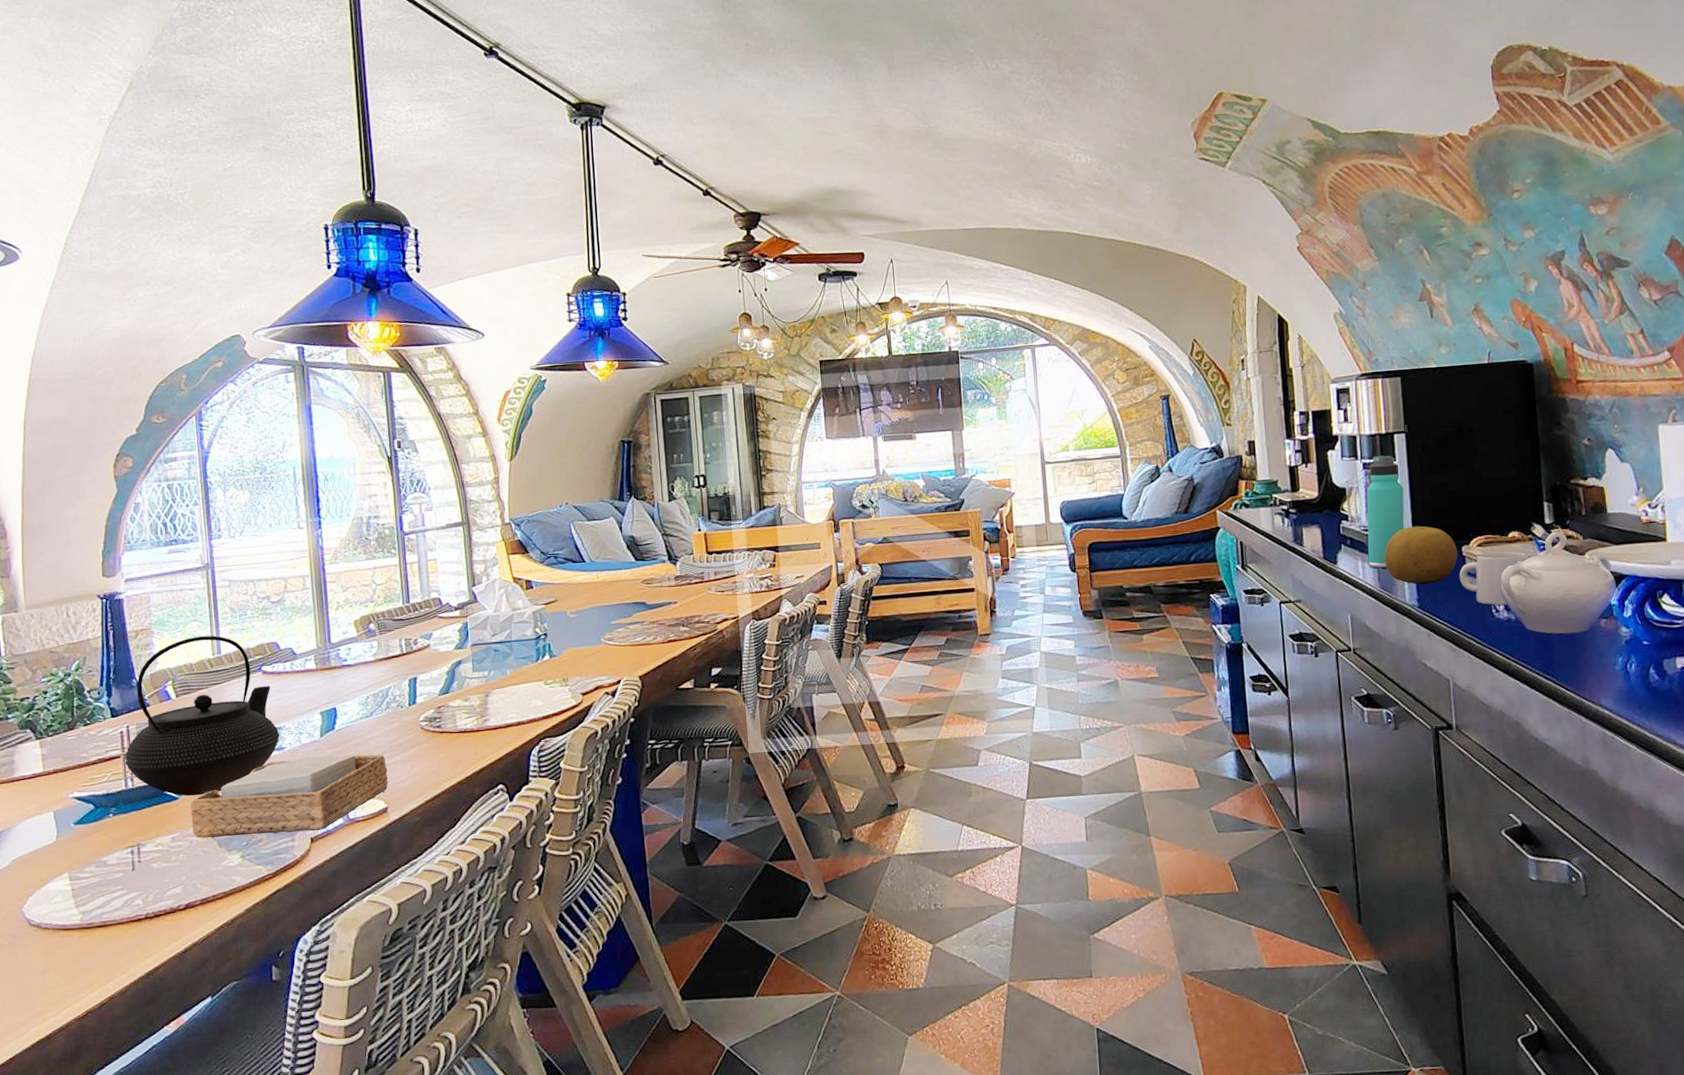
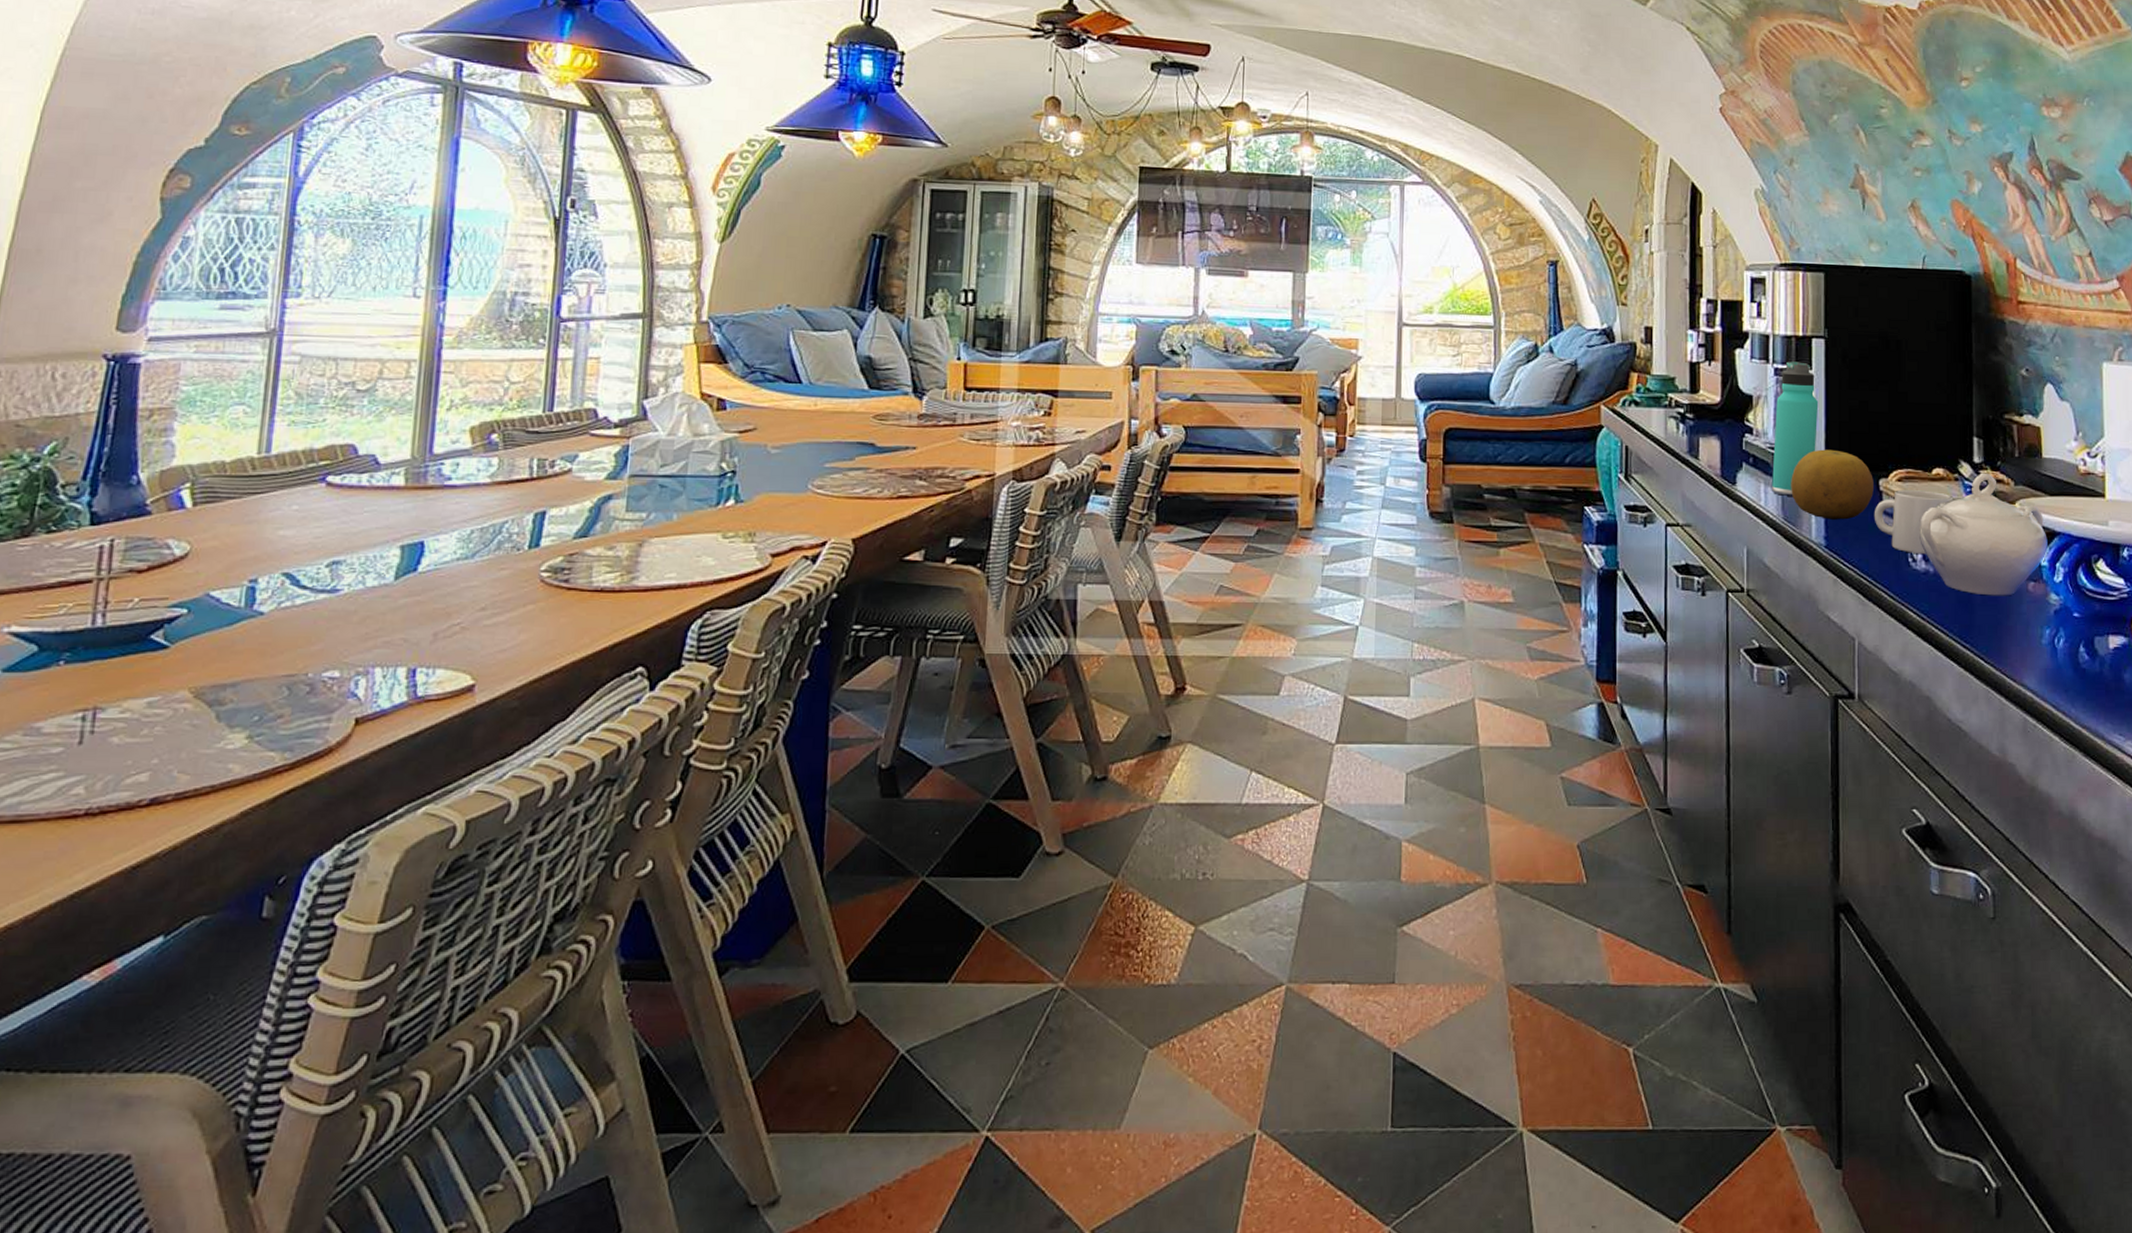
teapot: present [125,635,280,796] -> none [98,425,337,646]
napkin holder: present [190,754,389,838] -> none [181,606,484,710]

